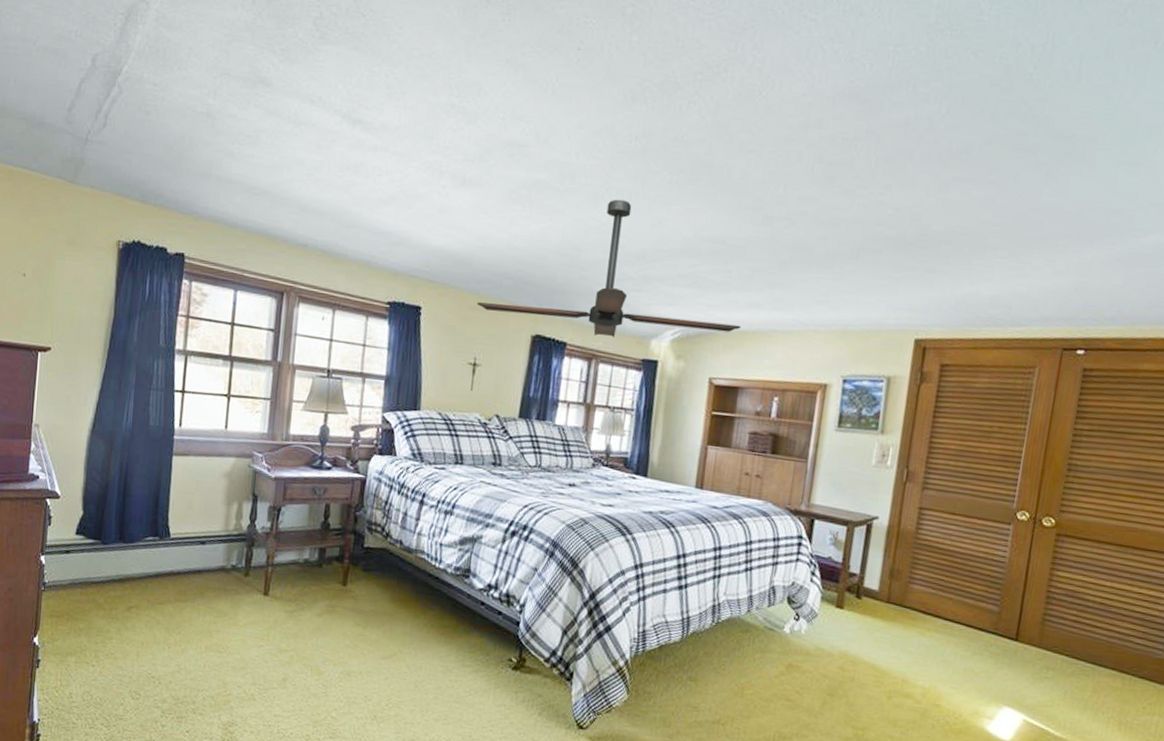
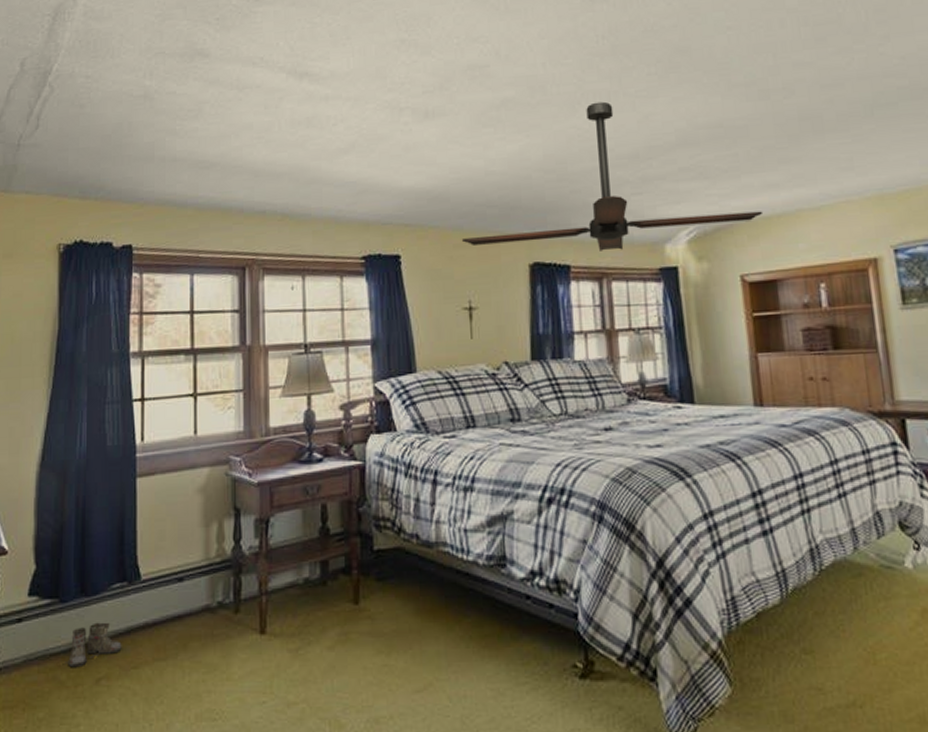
boots: none [103,564,151,596] -> present [65,622,122,668]

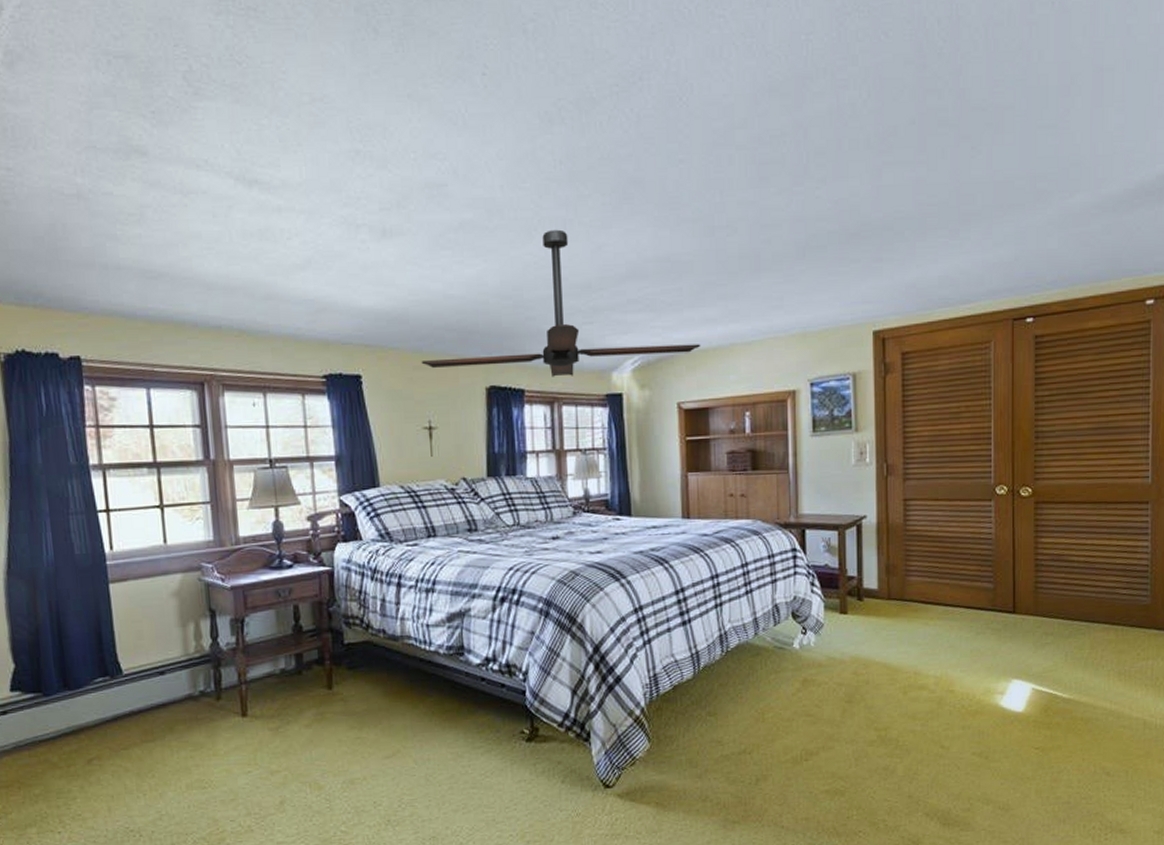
boots: present [65,622,122,668] -> none [55,711,110,752]

